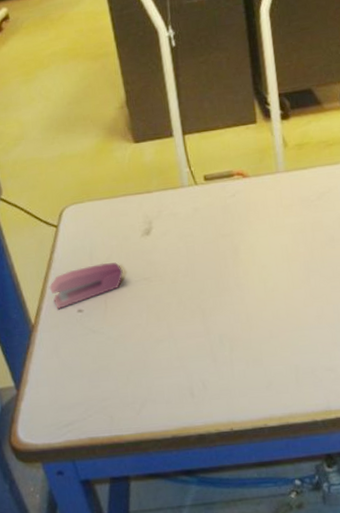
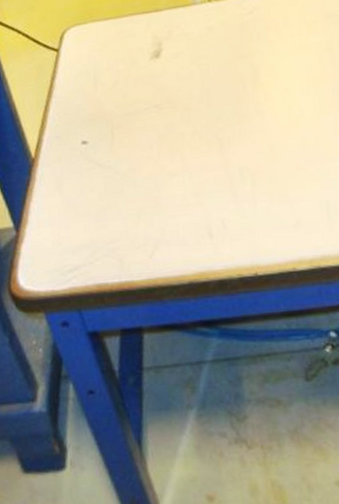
stapler: present [49,262,123,309] -> none [50,88,131,141]

